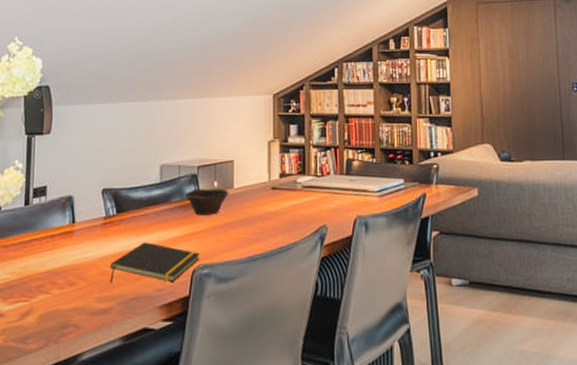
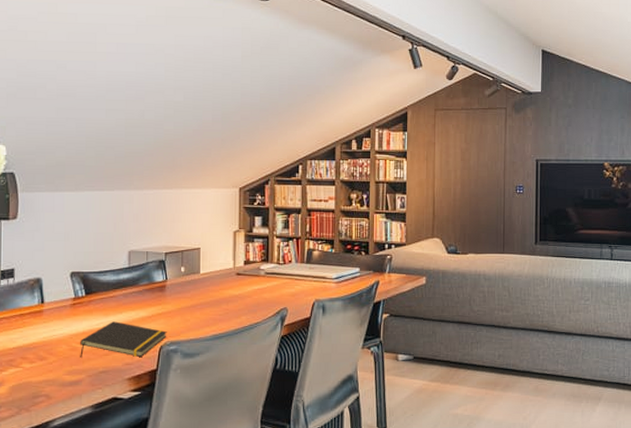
bowl: present [184,189,229,215] -> none [152,274,196,297]

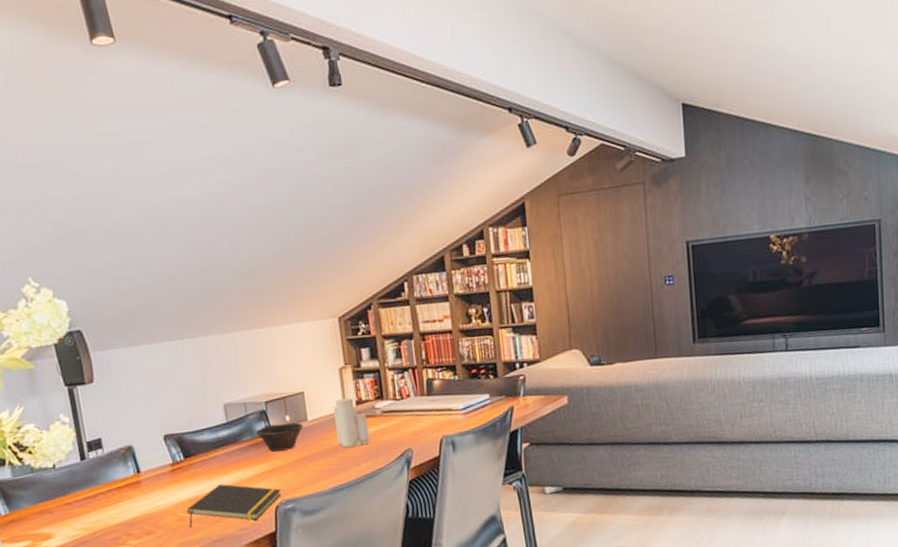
bowl: none [152,274,196,297] -> present [255,422,304,452]
candle: none [223,256,252,300] -> present [333,396,370,448]

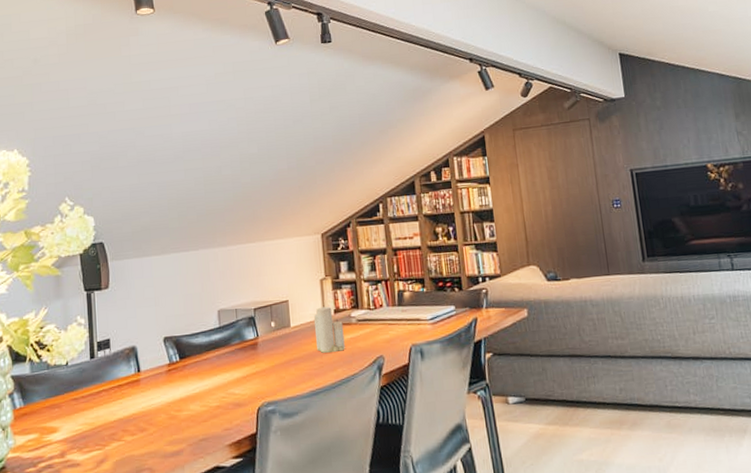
notepad: present [187,484,281,527] -> none [178,385,263,426]
bowl: present [255,422,304,452] -> none [243,328,287,355]

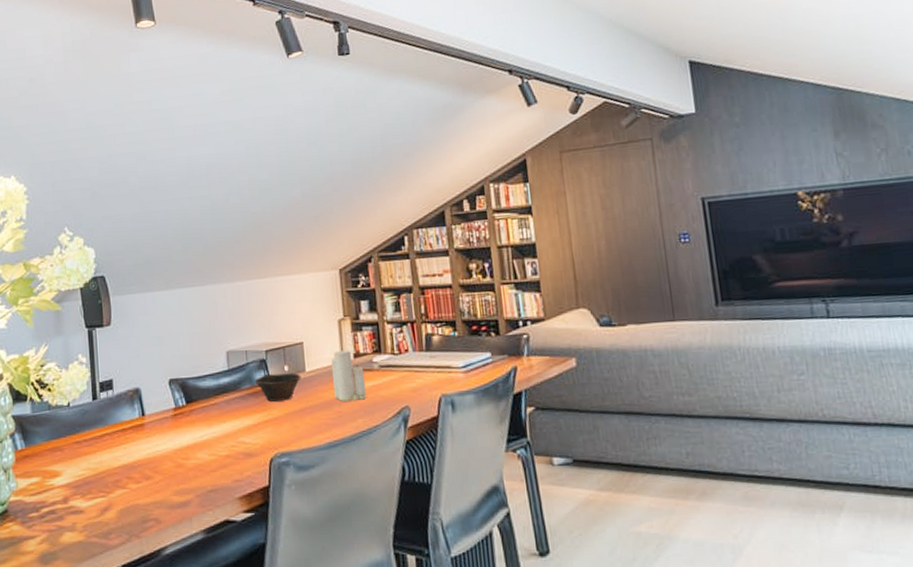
bowl: none [243,328,287,355] -> present [254,373,301,402]

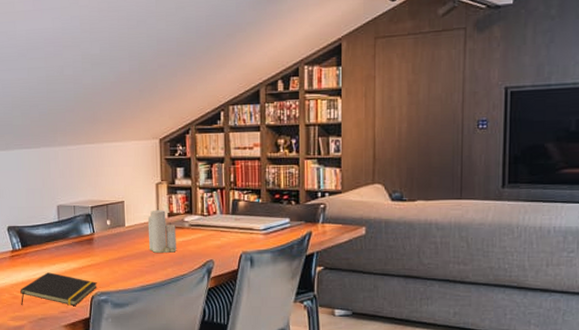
notepad: none [185,432,276,475] -> present [20,272,97,306]
bowl: present [254,373,301,402] -> none [80,227,121,250]

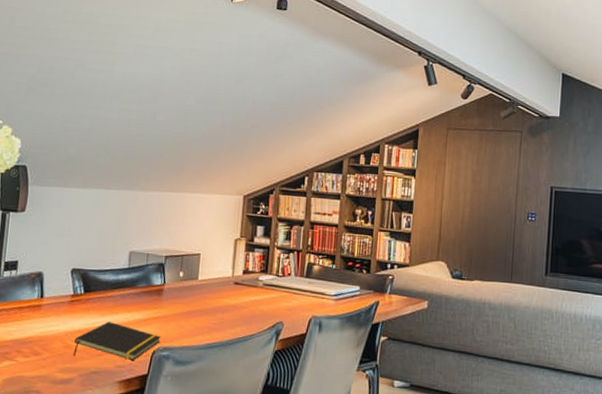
candle: present [147,208,177,253] -> none [220,264,250,311]

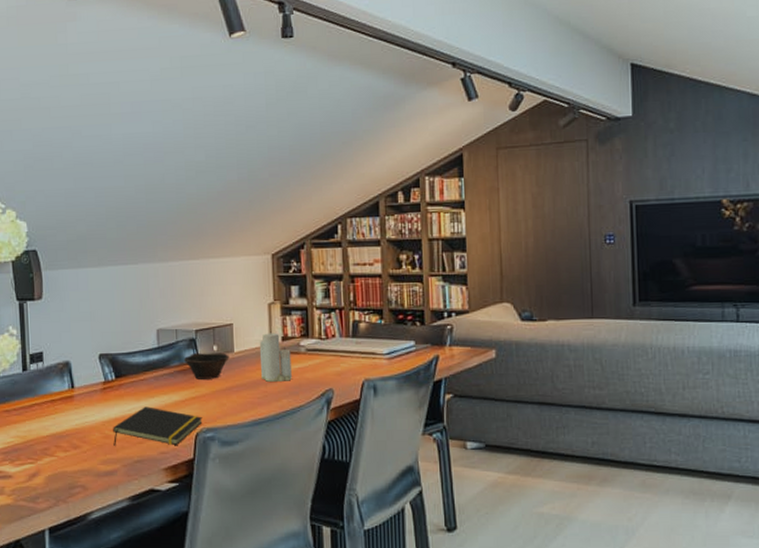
bowl: none [150,277,194,302] -> present [183,353,230,379]
candle: none [220,264,250,311] -> present [259,331,292,382]

